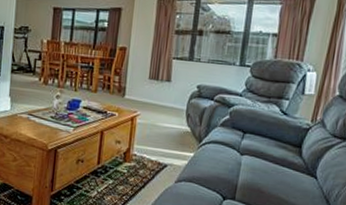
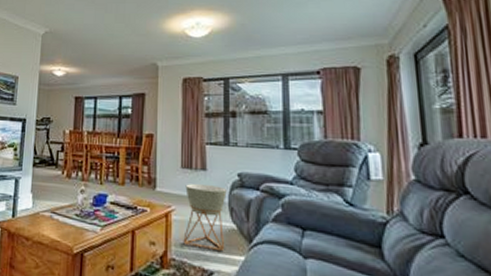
planter: none [144,93,186,149] -> present [183,183,227,252]

